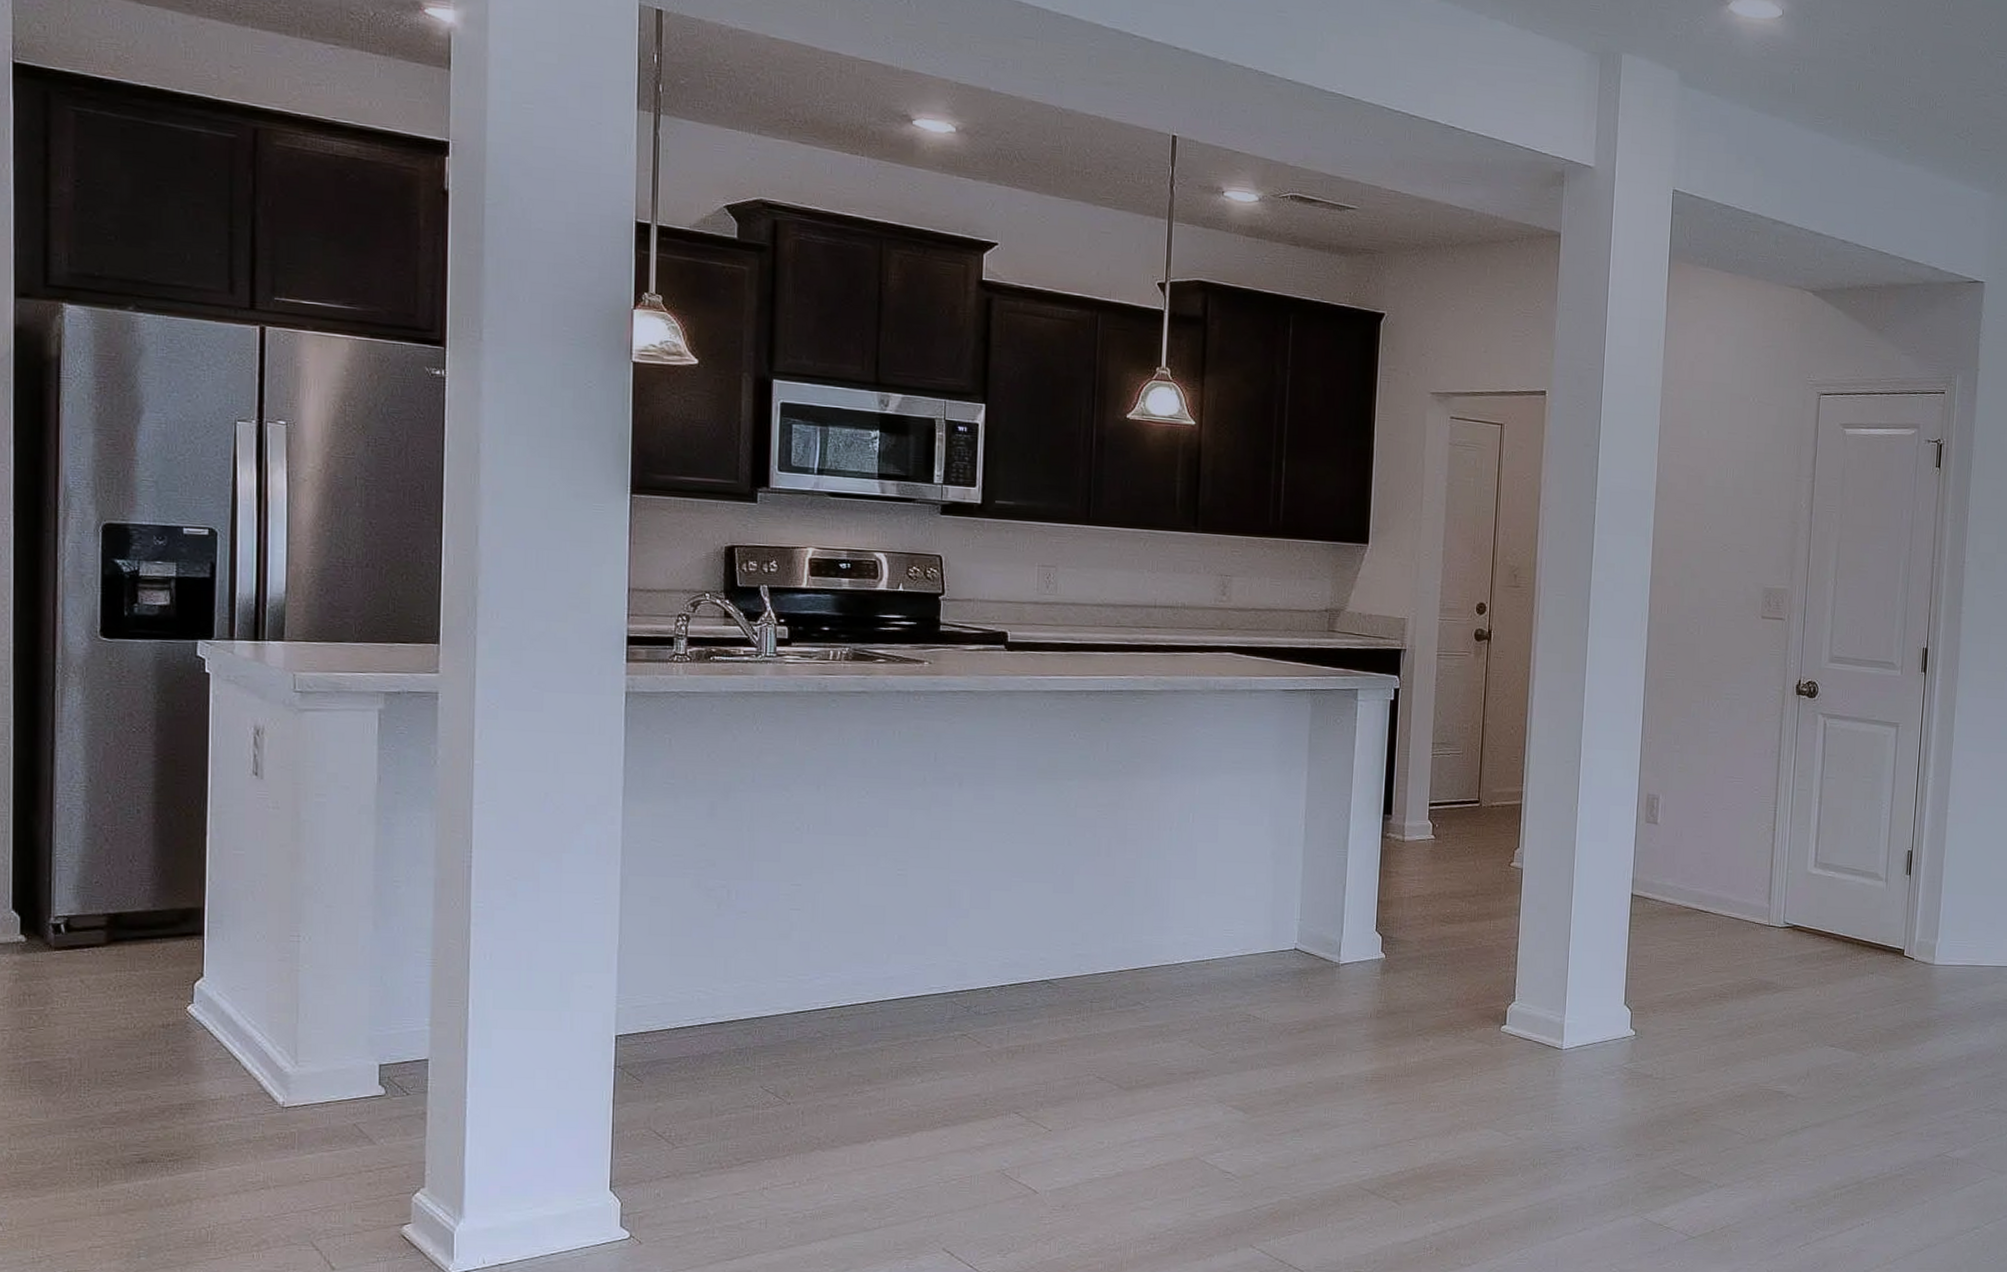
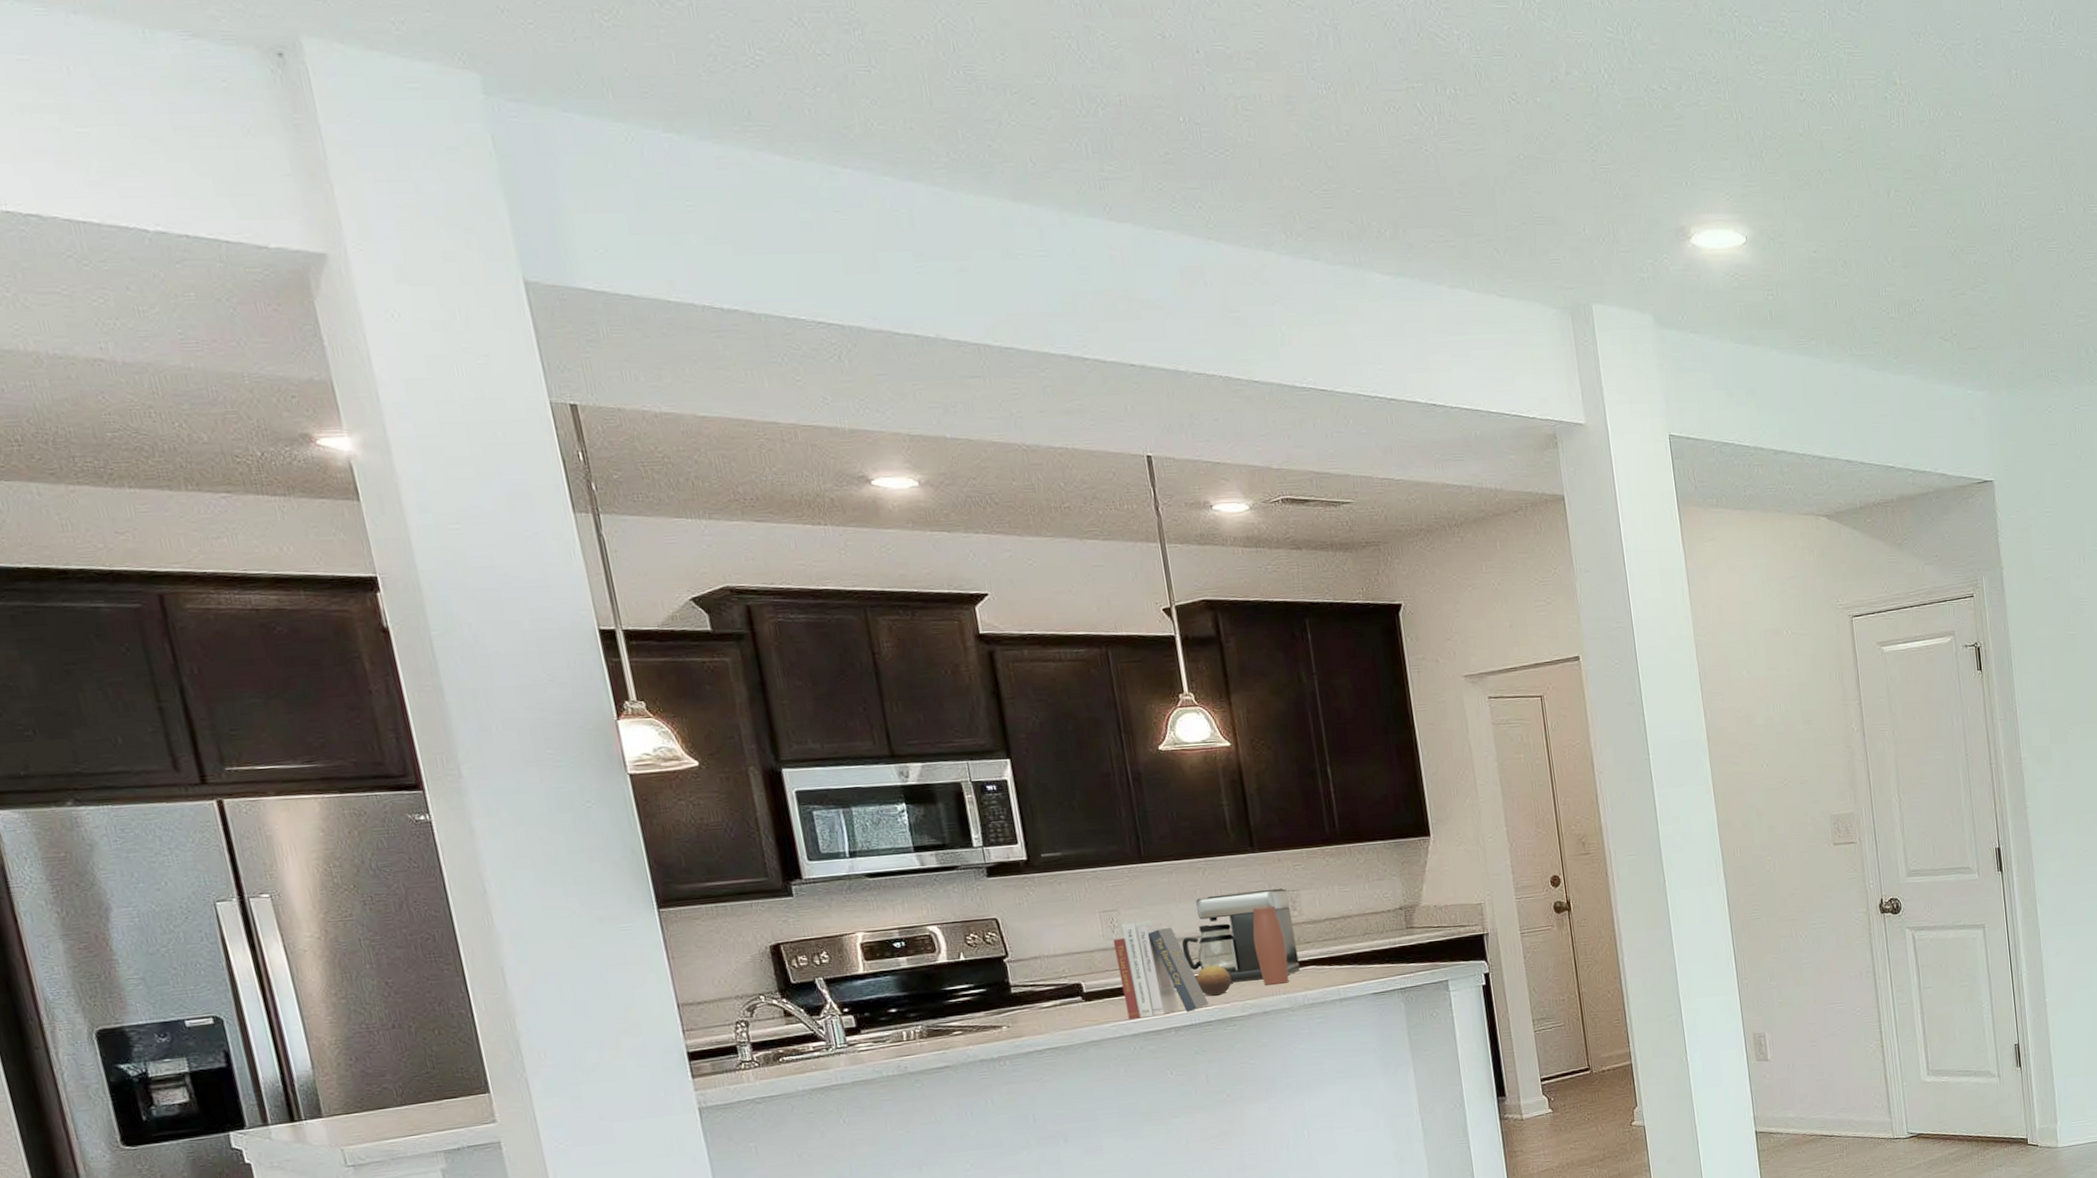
books: none [1044,580,1124,678] -> present [1112,920,1209,1020]
coffee maker: none [1109,567,1221,657] -> present [1181,888,1300,983]
fruit: none [1117,635,1150,668] -> present [1196,964,1232,997]
vase: none [1178,586,1209,666] -> present [1252,905,1289,987]

